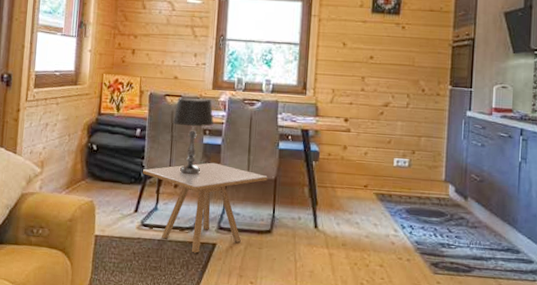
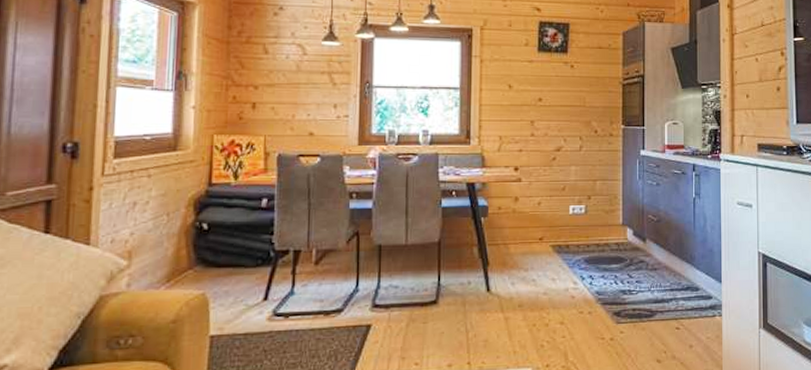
side table: present [143,162,268,254] -> none [273,230,430,340]
table lamp: present [173,97,214,174] -> none [309,156,363,247]

